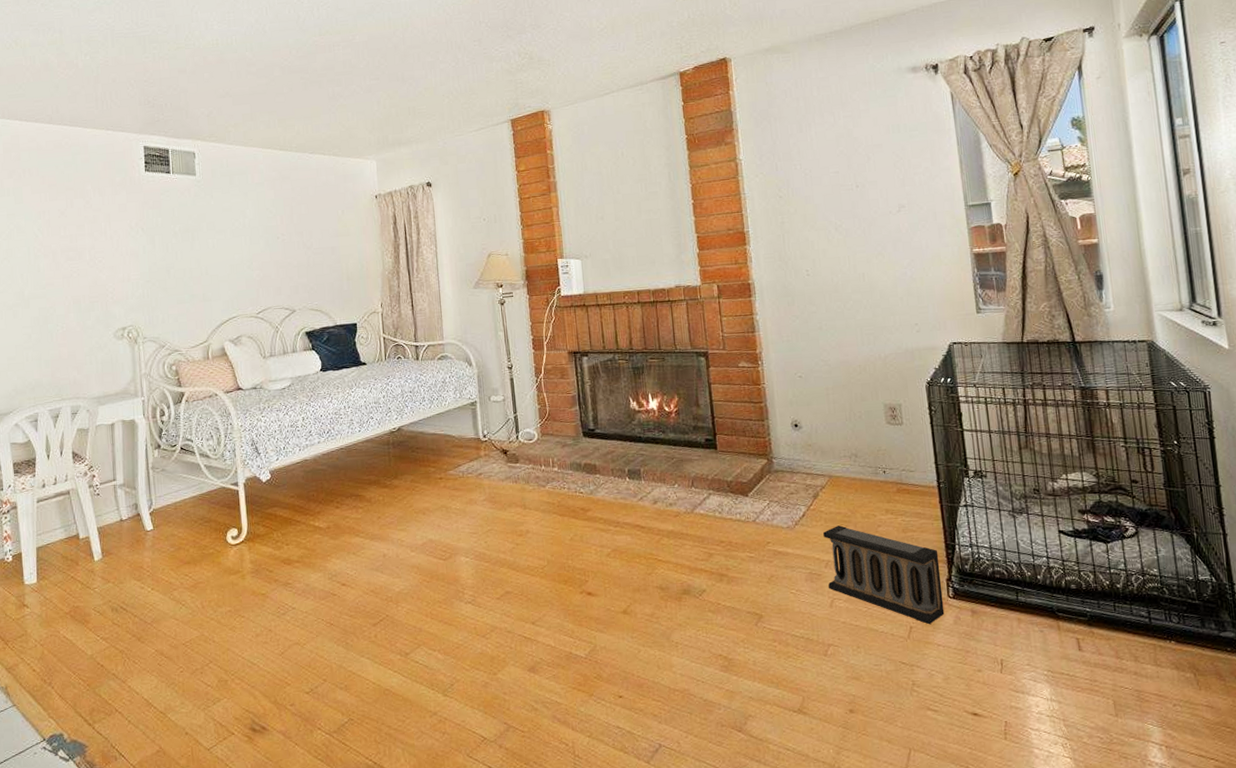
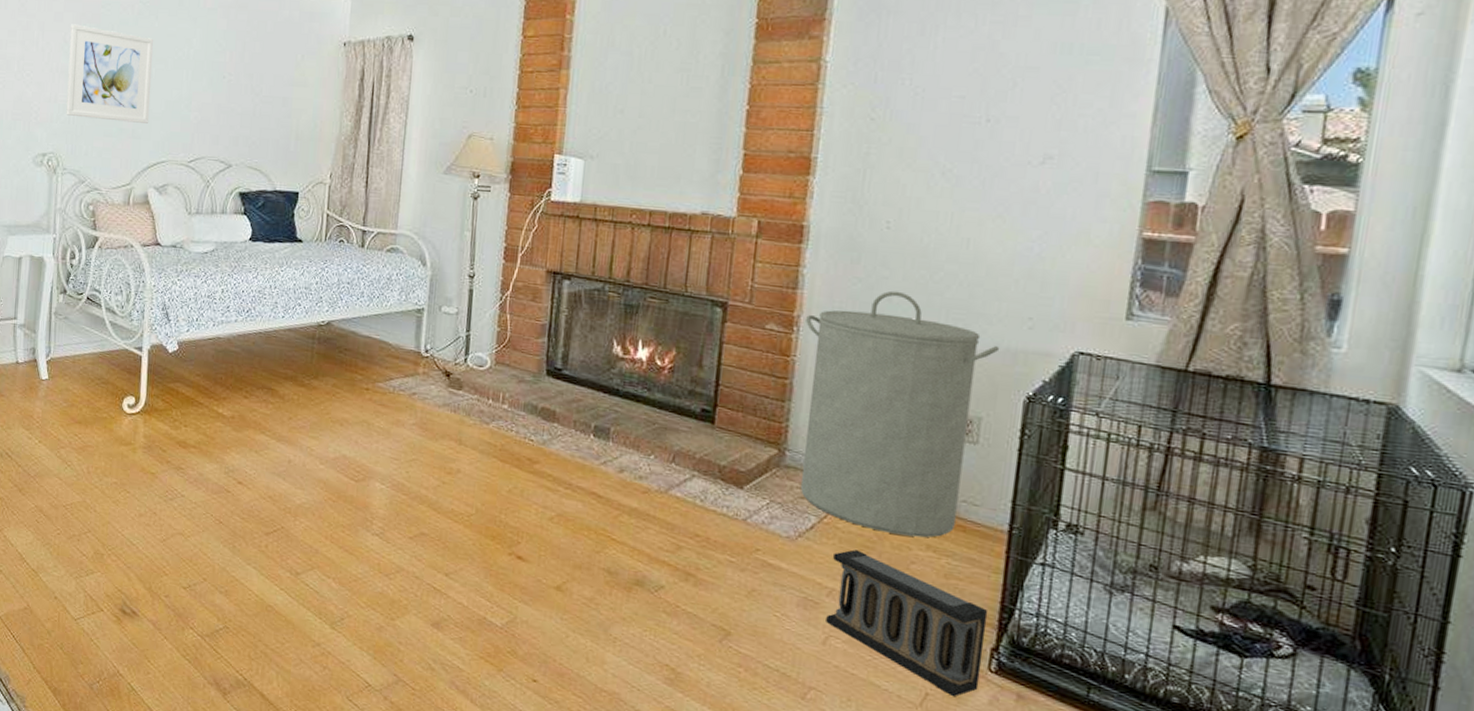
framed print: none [135,212,217,291] -> present [66,24,153,124]
laundry hamper: none [766,320,902,507] -> present [801,290,1000,538]

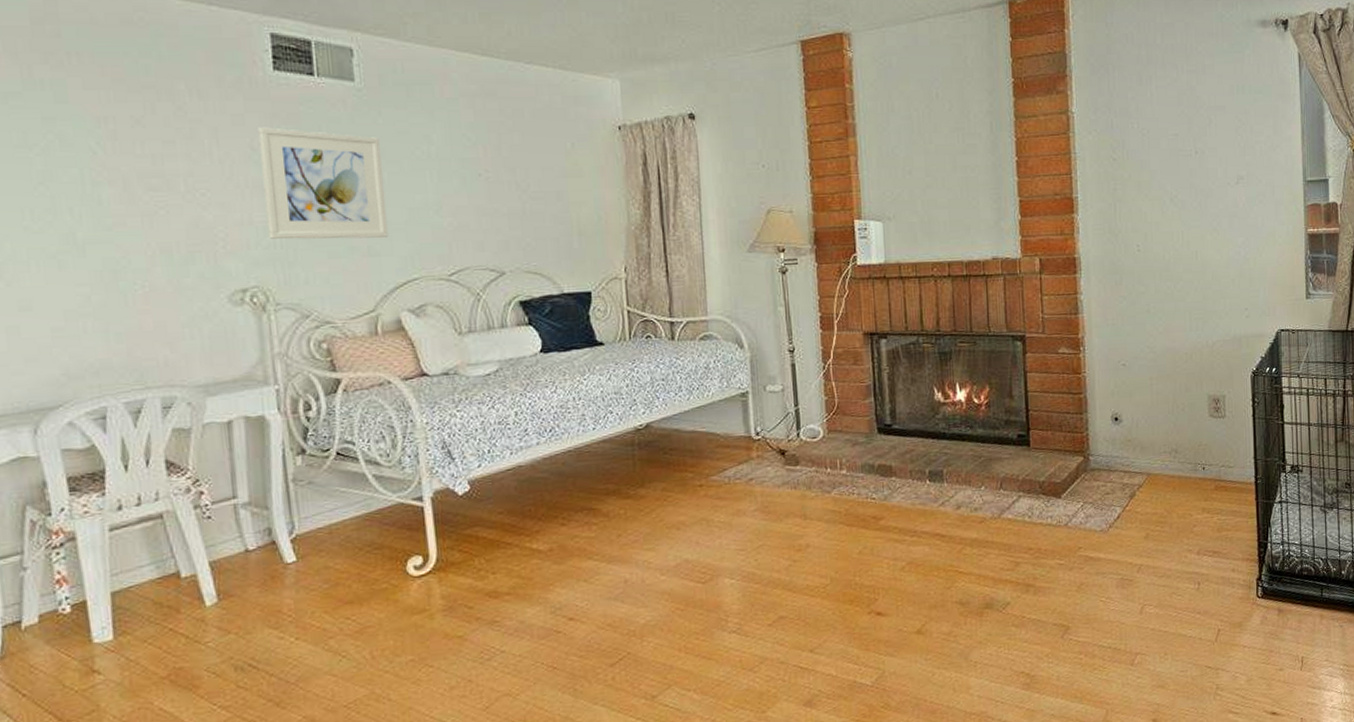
laundry hamper: present [801,290,1000,538] -> none [1089,303,1230,507]
speaker: present [826,549,988,696] -> none [1138,526,1252,626]

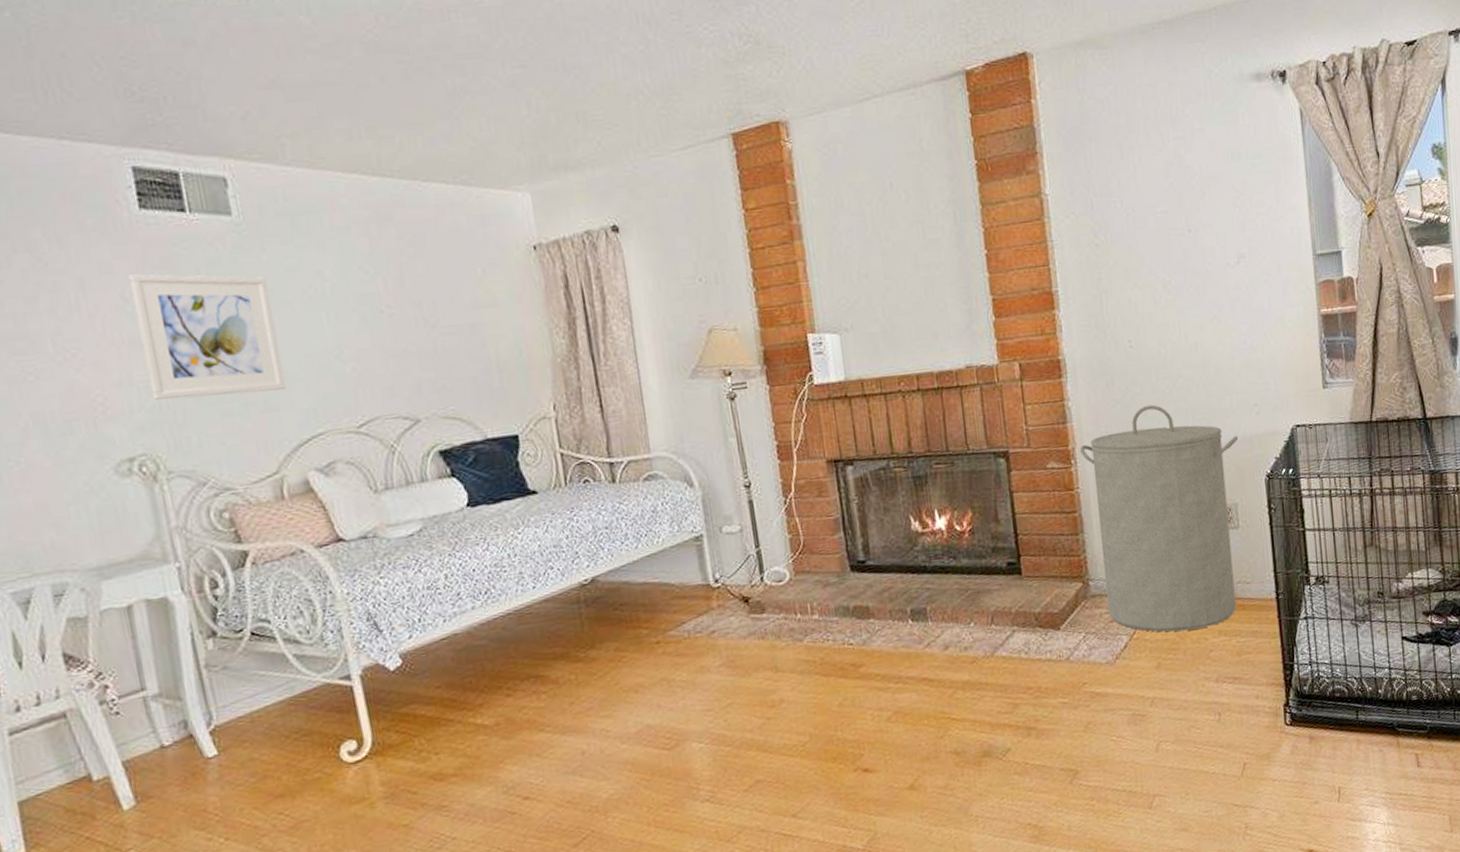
laundry hamper: none [1089,303,1230,507] -> present [1080,404,1239,632]

